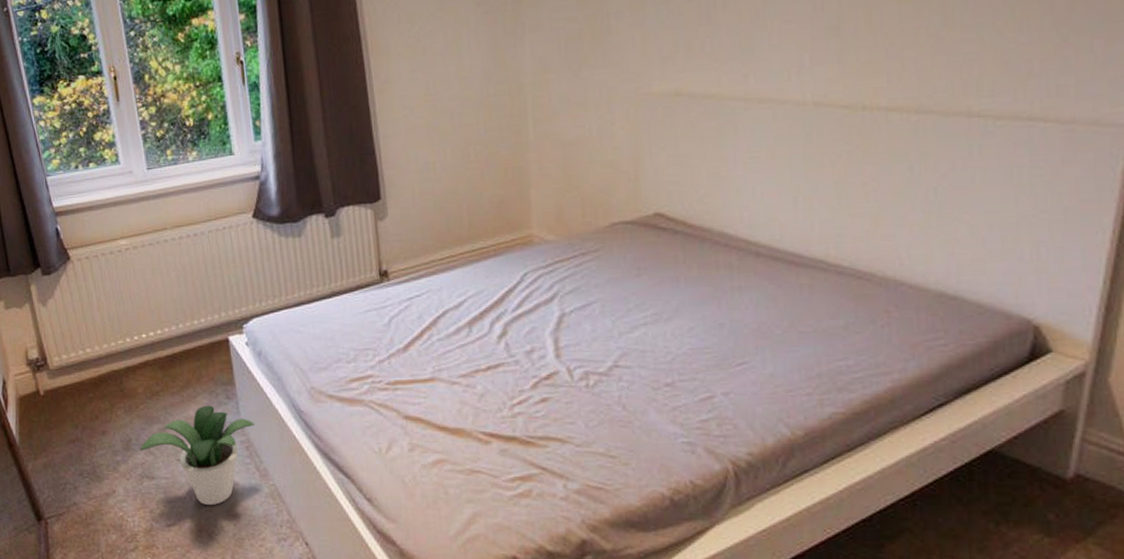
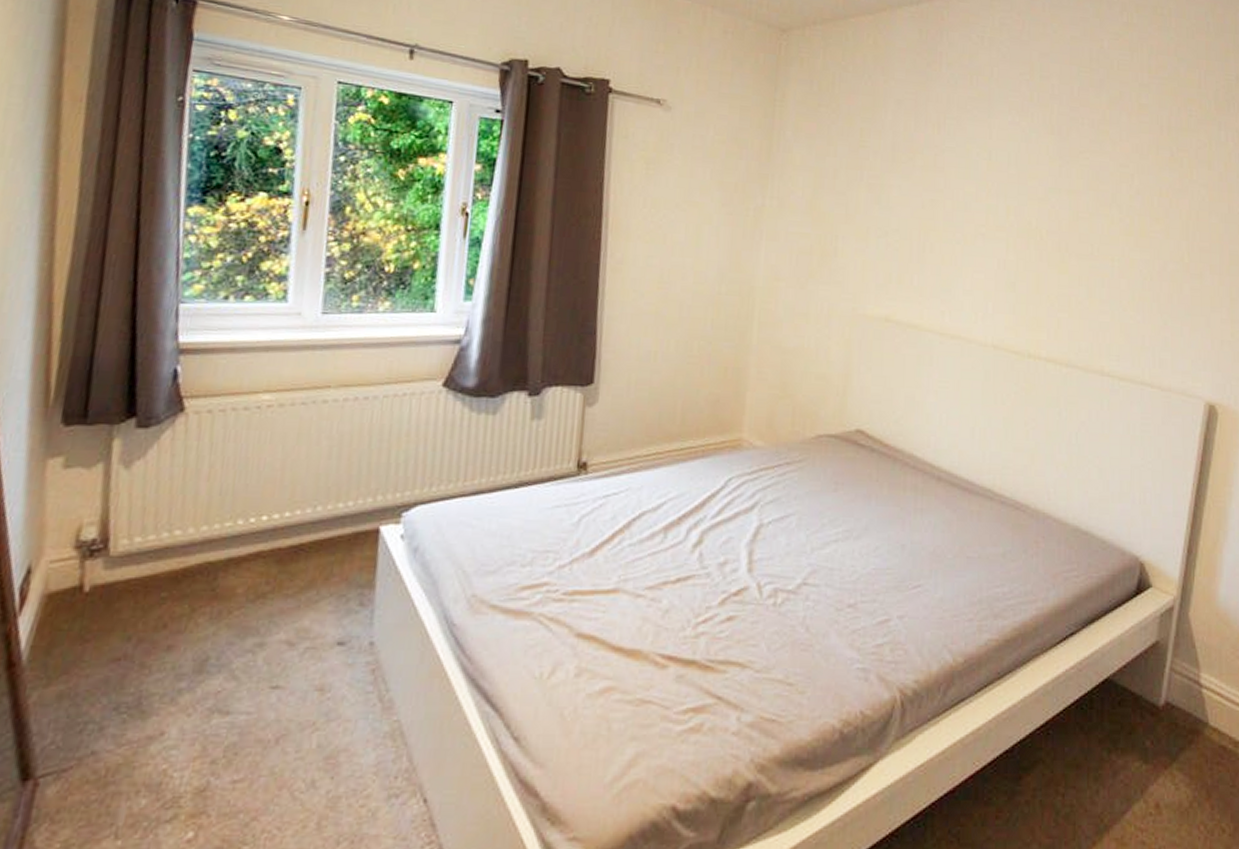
potted plant: present [140,405,254,506] -> none [219,613,389,752]

